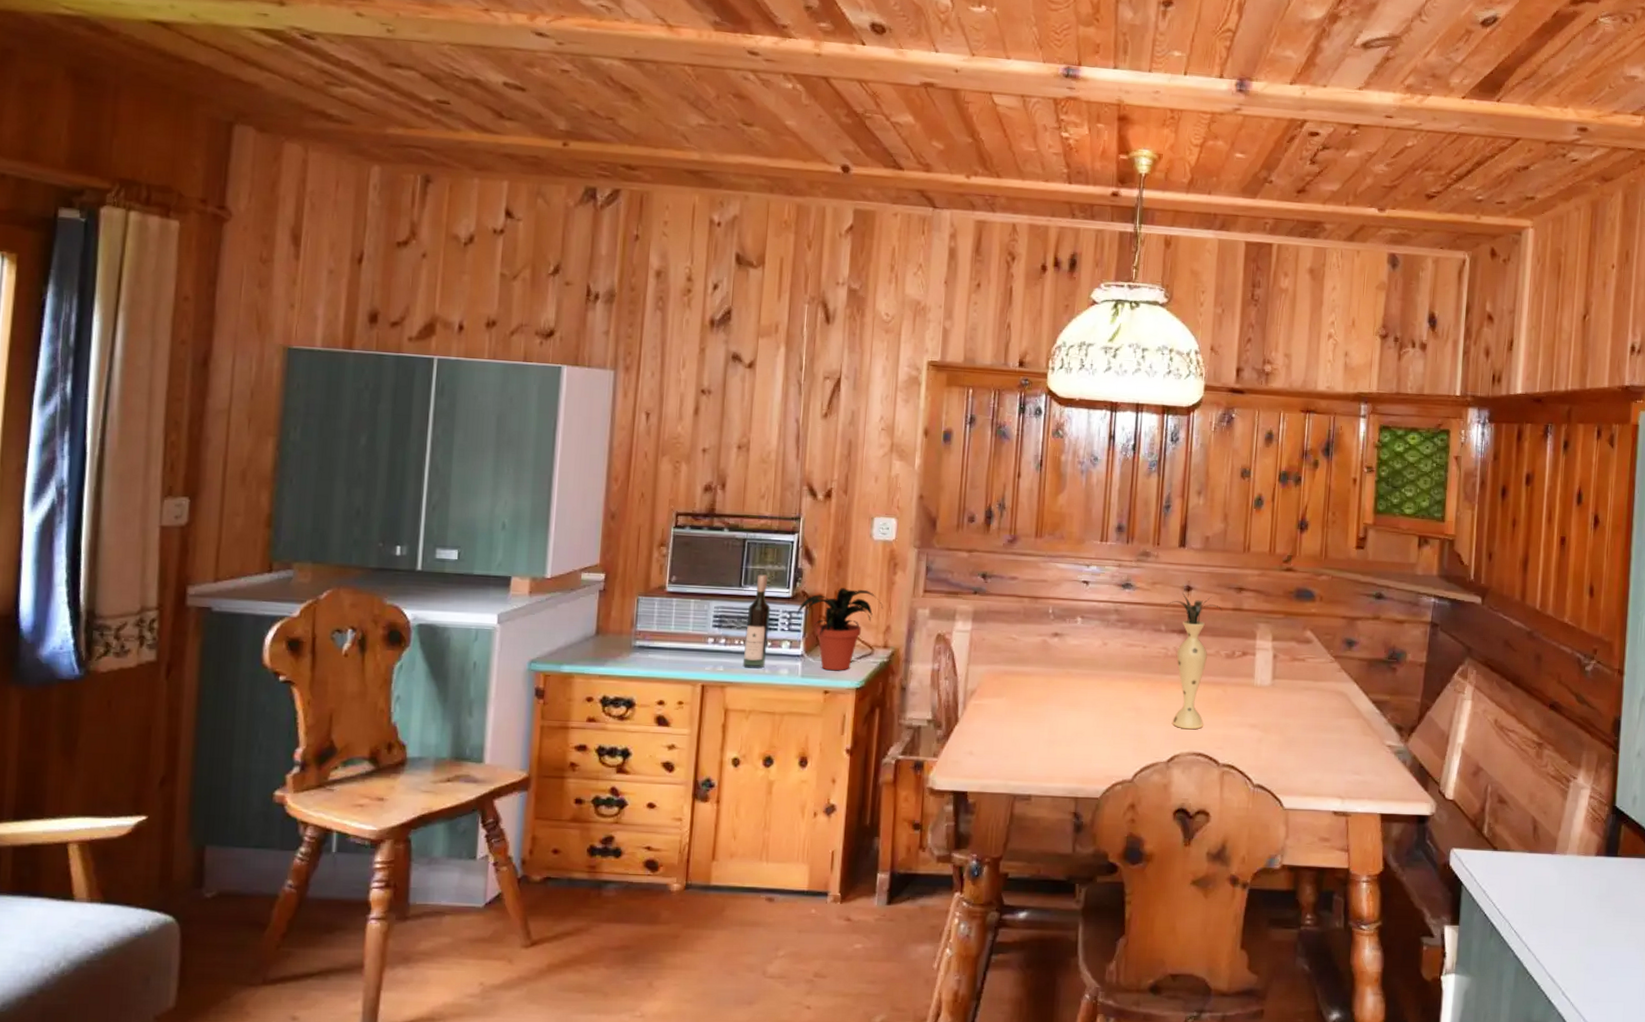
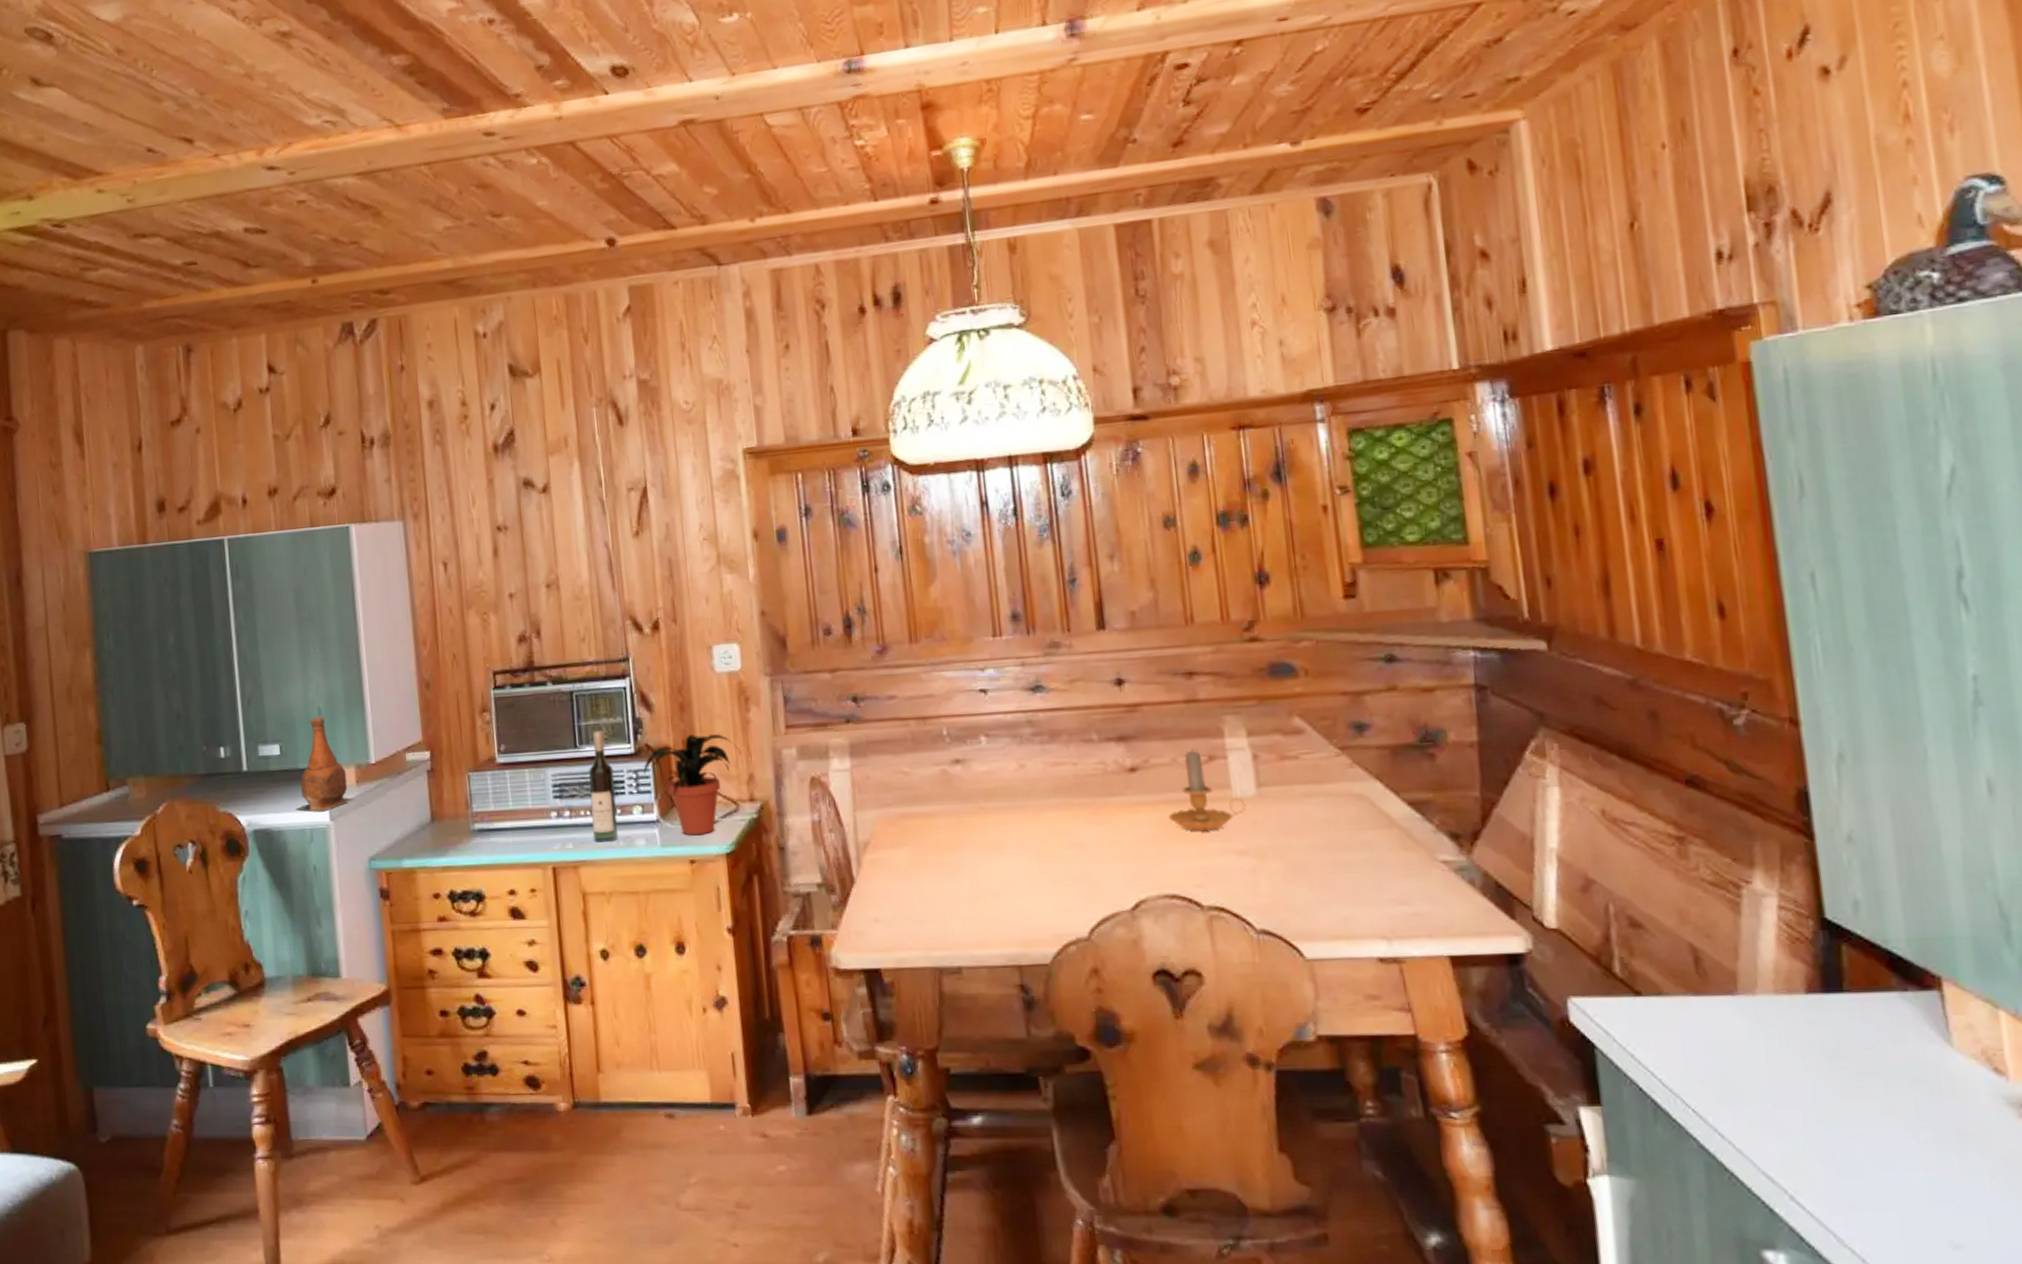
bottle: none [465,530,526,615] -> present [296,716,355,812]
vase: present [1165,592,1222,730] -> none [1092,688,1172,866]
candle: none [1206,645,1263,707] -> present [1169,748,1246,831]

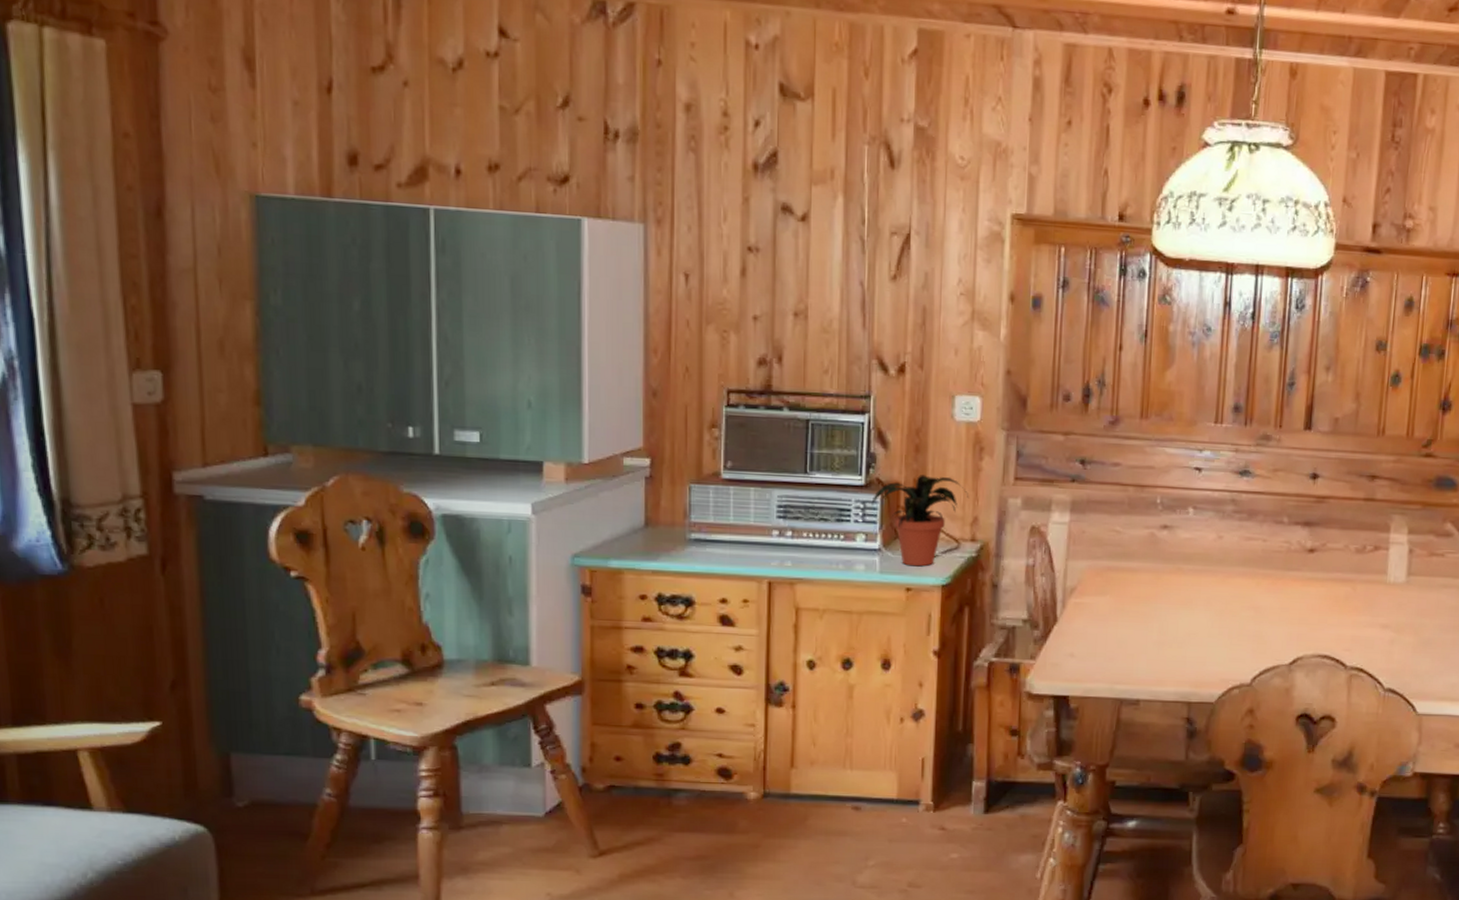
bottle: present [296,716,355,812] -> none [494,409,562,505]
bottle: present [588,730,619,842] -> none [813,459,842,564]
candle: present [1169,748,1246,831] -> none [1333,539,1396,606]

